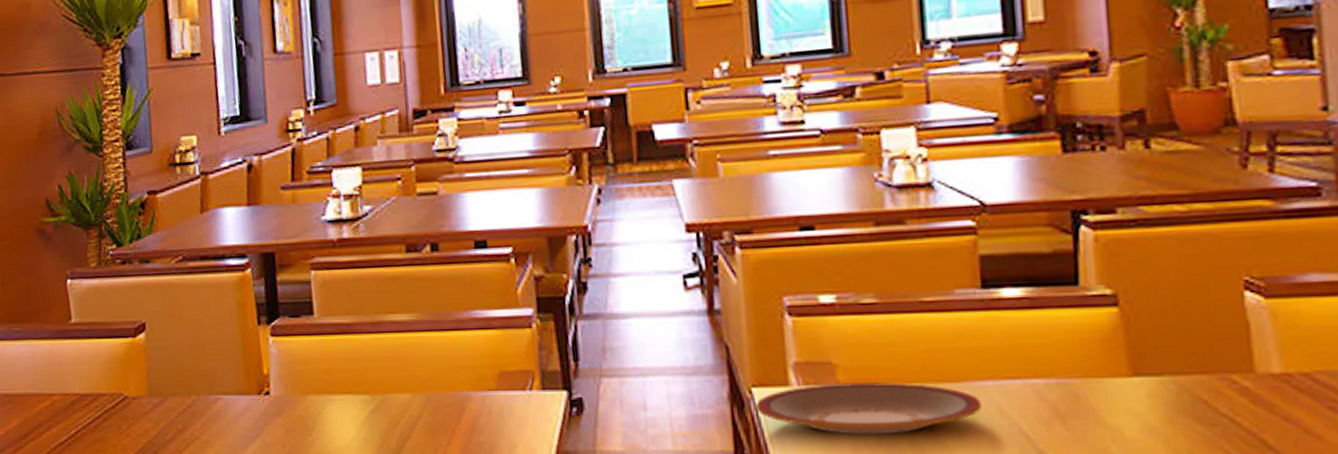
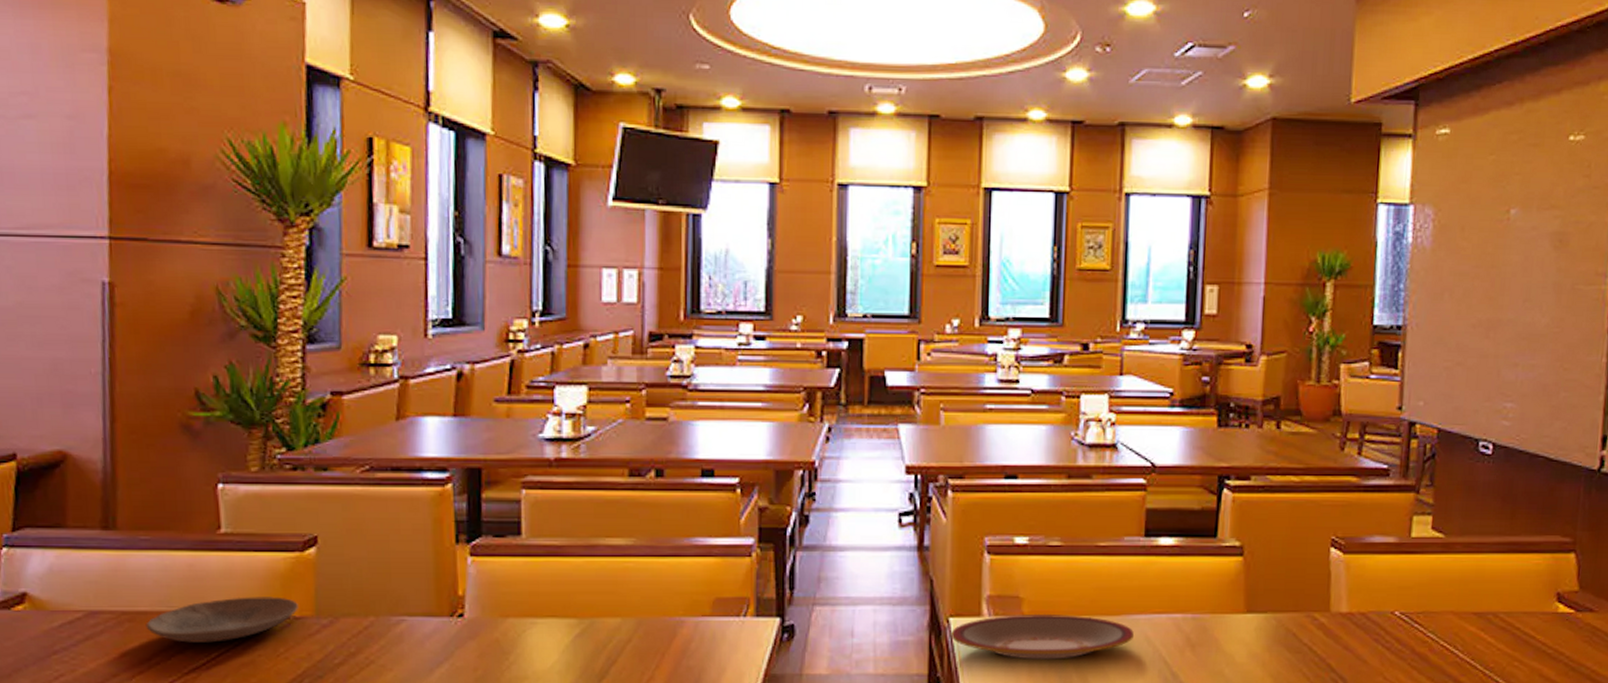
plate: none [22,379,135,421] -> present [145,597,298,643]

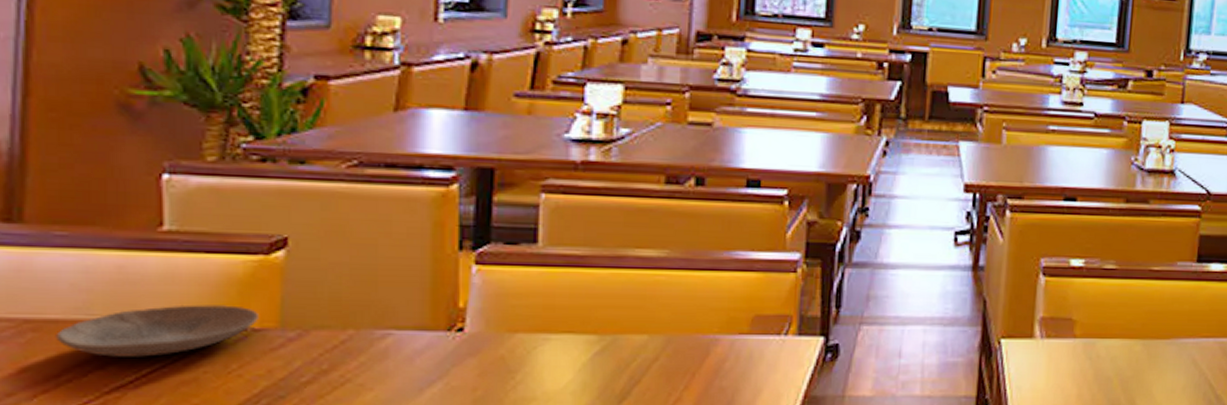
plate: present [951,613,1134,660] -> none [1002,336,1182,382]

